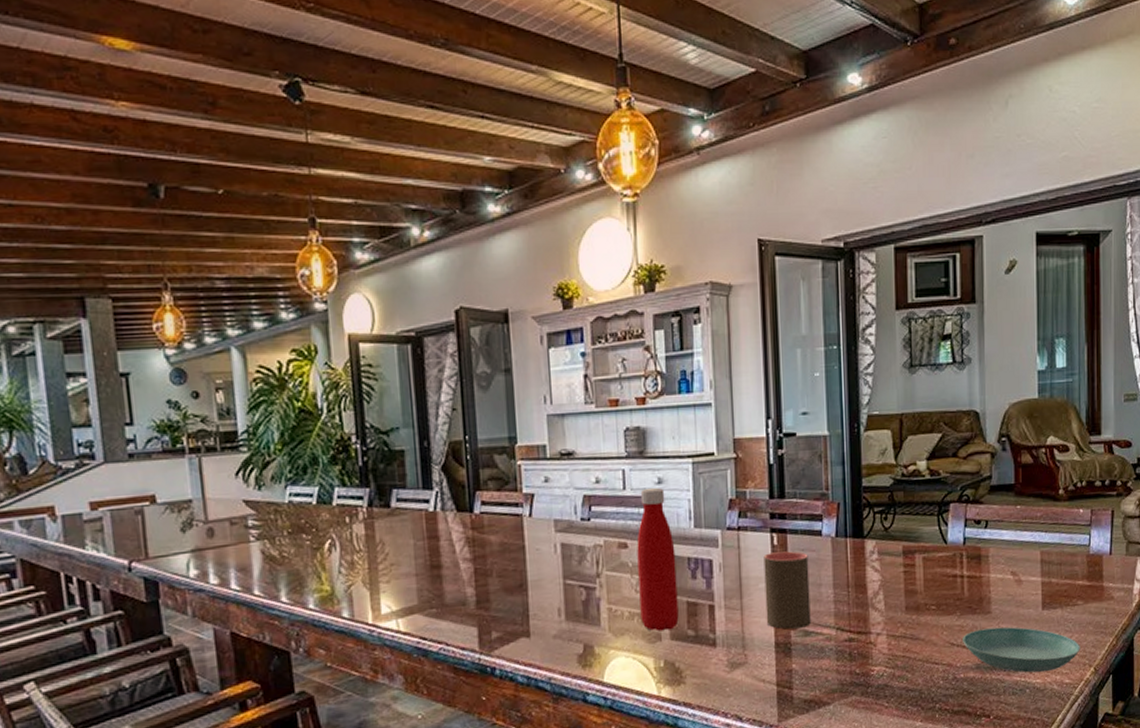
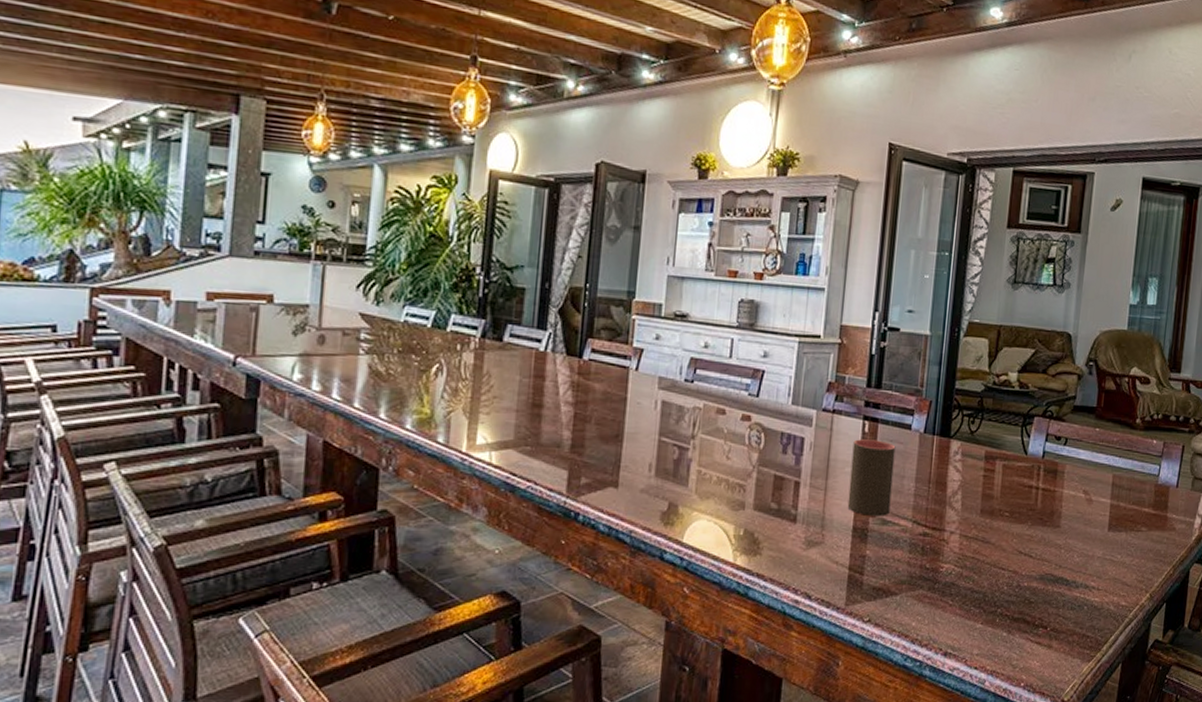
bottle: present [637,488,679,631] -> none [727,360,771,500]
saucer: present [963,626,1080,673] -> none [1030,541,1140,592]

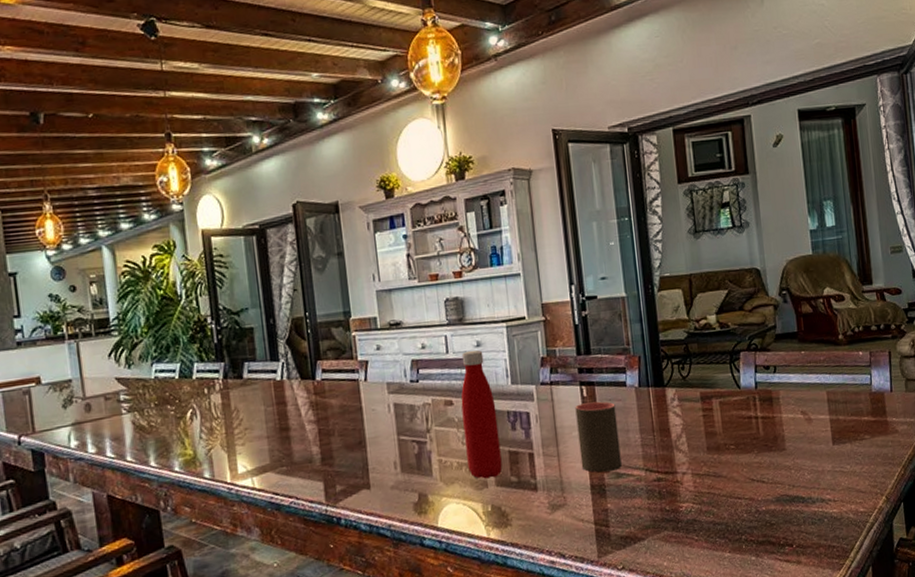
bottle: none [727,360,771,500] -> present [461,350,503,479]

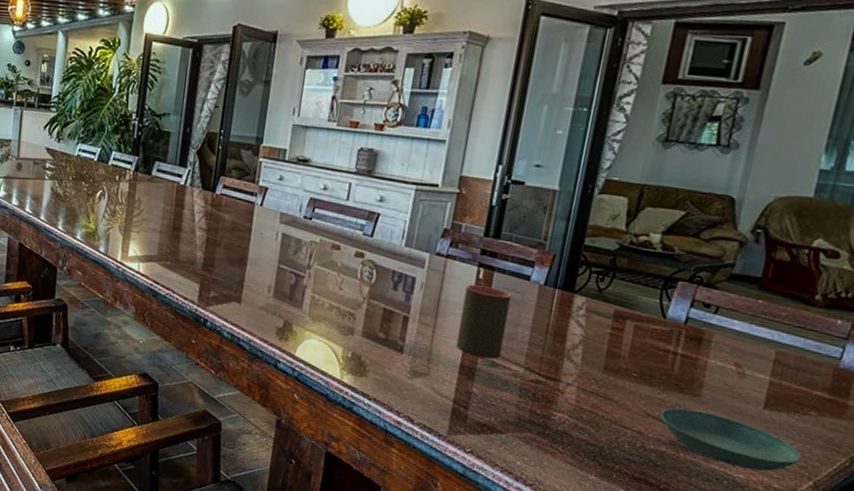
bottle: present [461,350,503,479] -> none [338,203,384,329]
saucer: none [761,461,872,504] -> present [660,408,802,471]

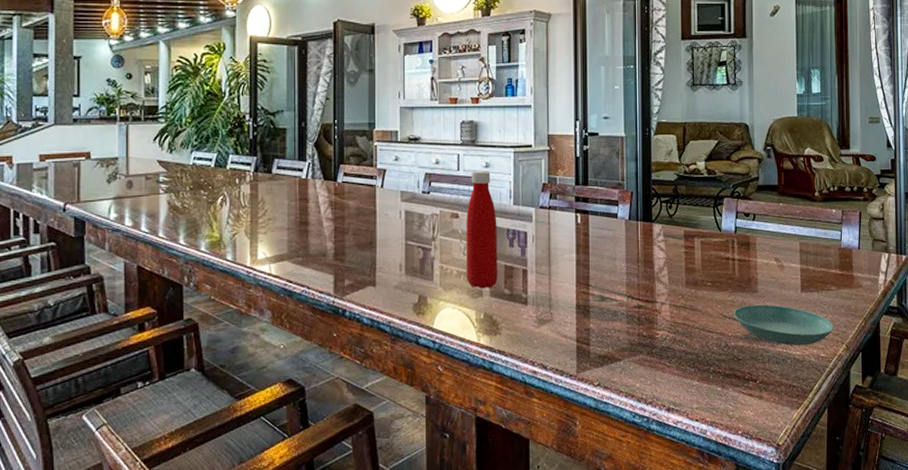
bottle: none [338,203,384,329] -> present [466,171,498,289]
cup: present [455,284,512,359] -> none [569,229,607,294]

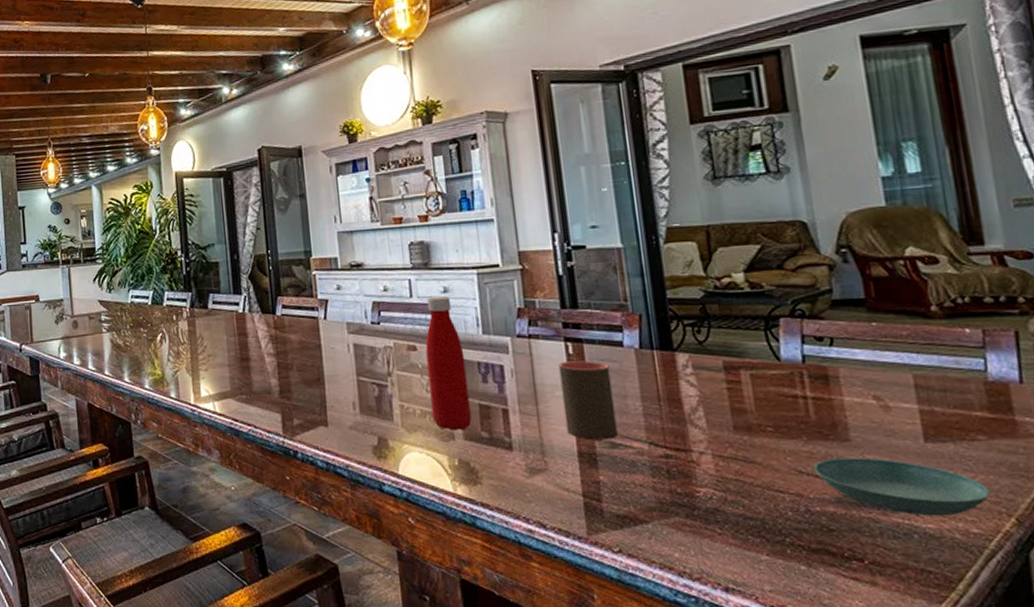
cup: none [569,229,607,294] -> present [558,360,618,439]

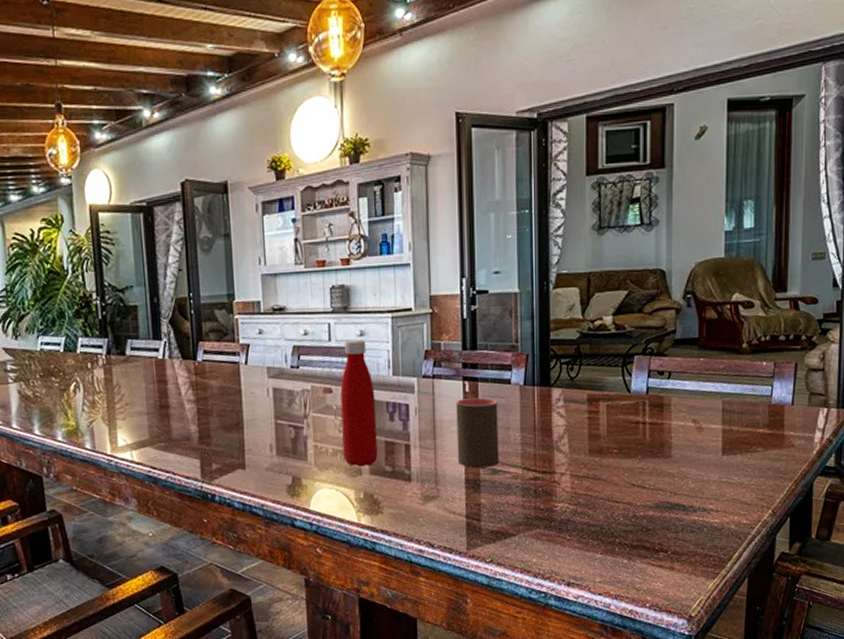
saucer: present [814,458,991,517] -> none [643,470,759,513]

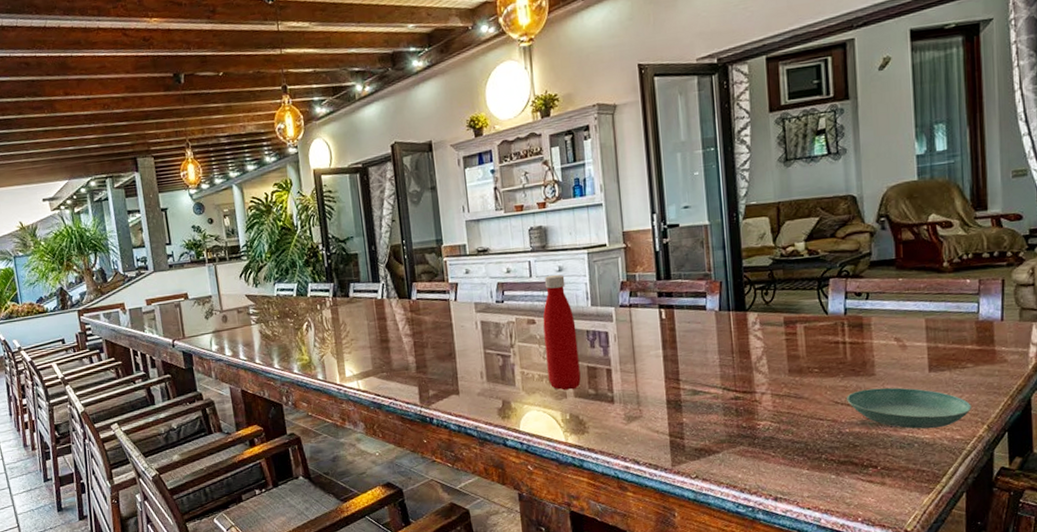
cup: present [456,397,499,468] -> none [653,323,699,389]
saucer: none [643,470,759,513] -> present [847,387,972,429]

